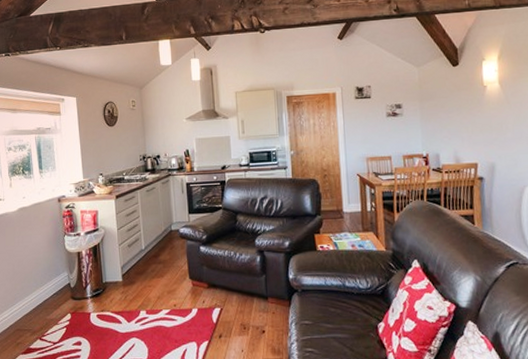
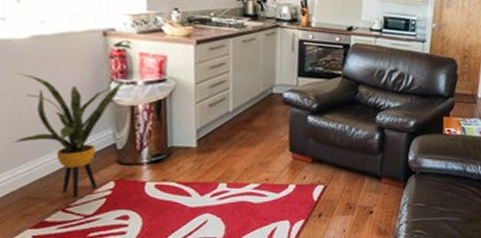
house plant: none [11,233,74,328] -> present [15,73,127,197]

